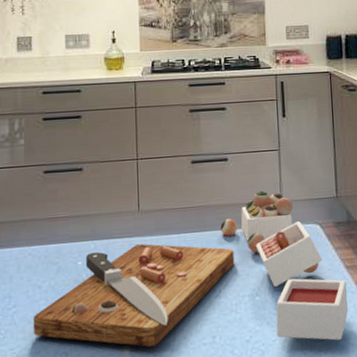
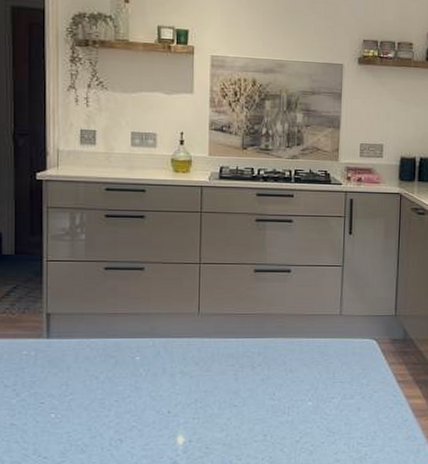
cutting board: present [33,190,349,347] -> none [89,303,397,447]

